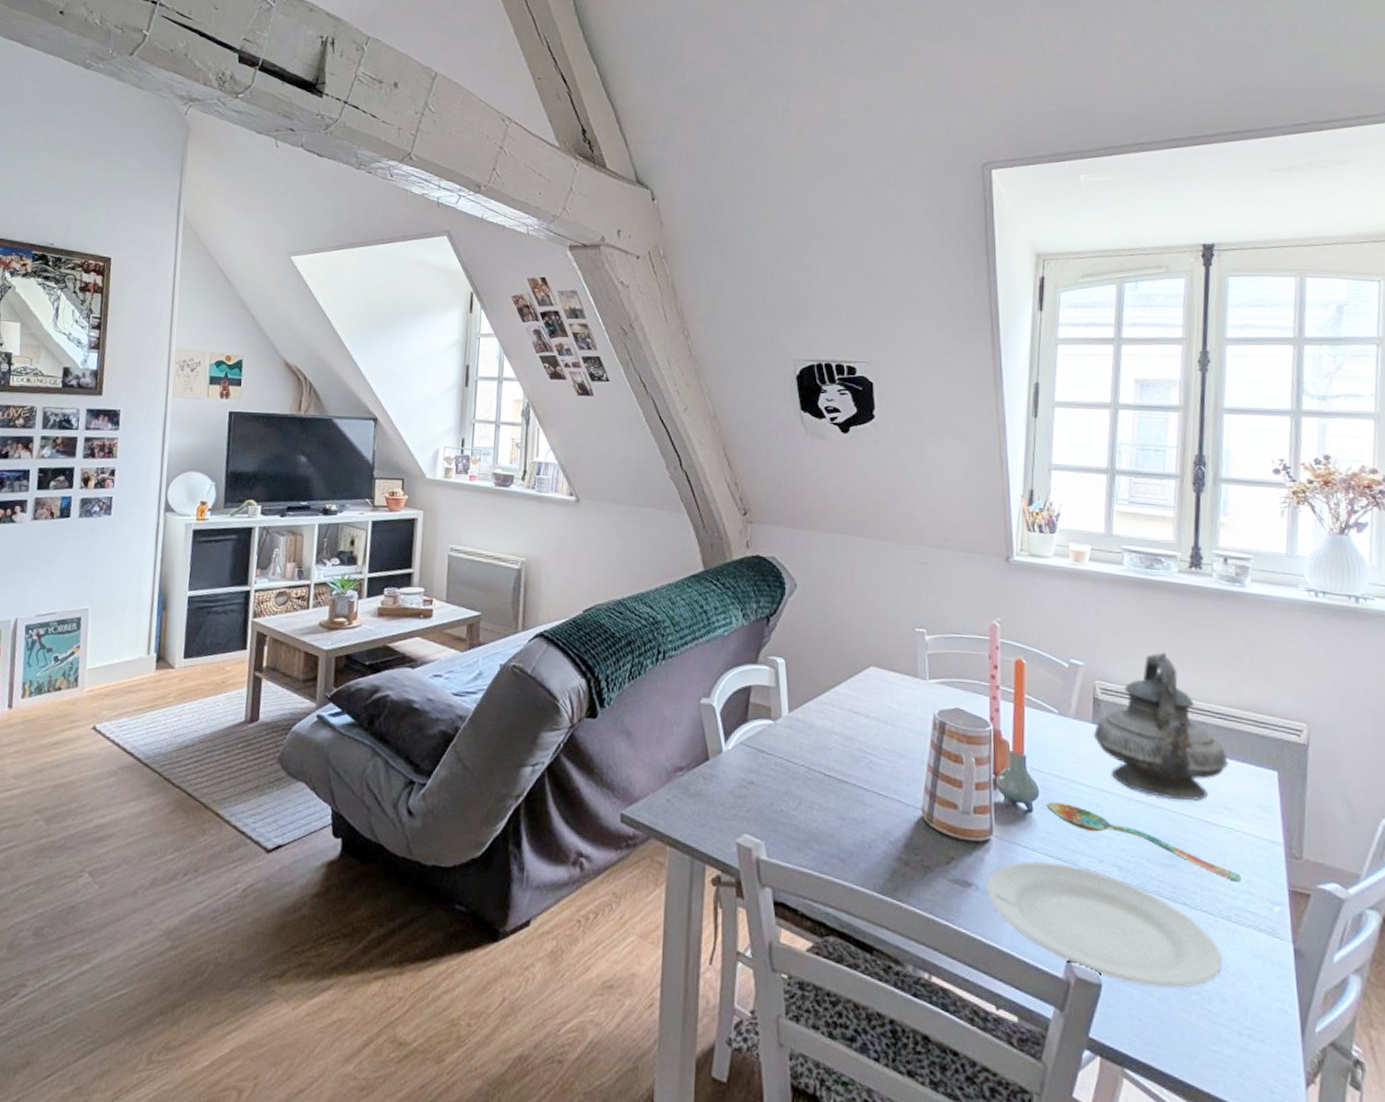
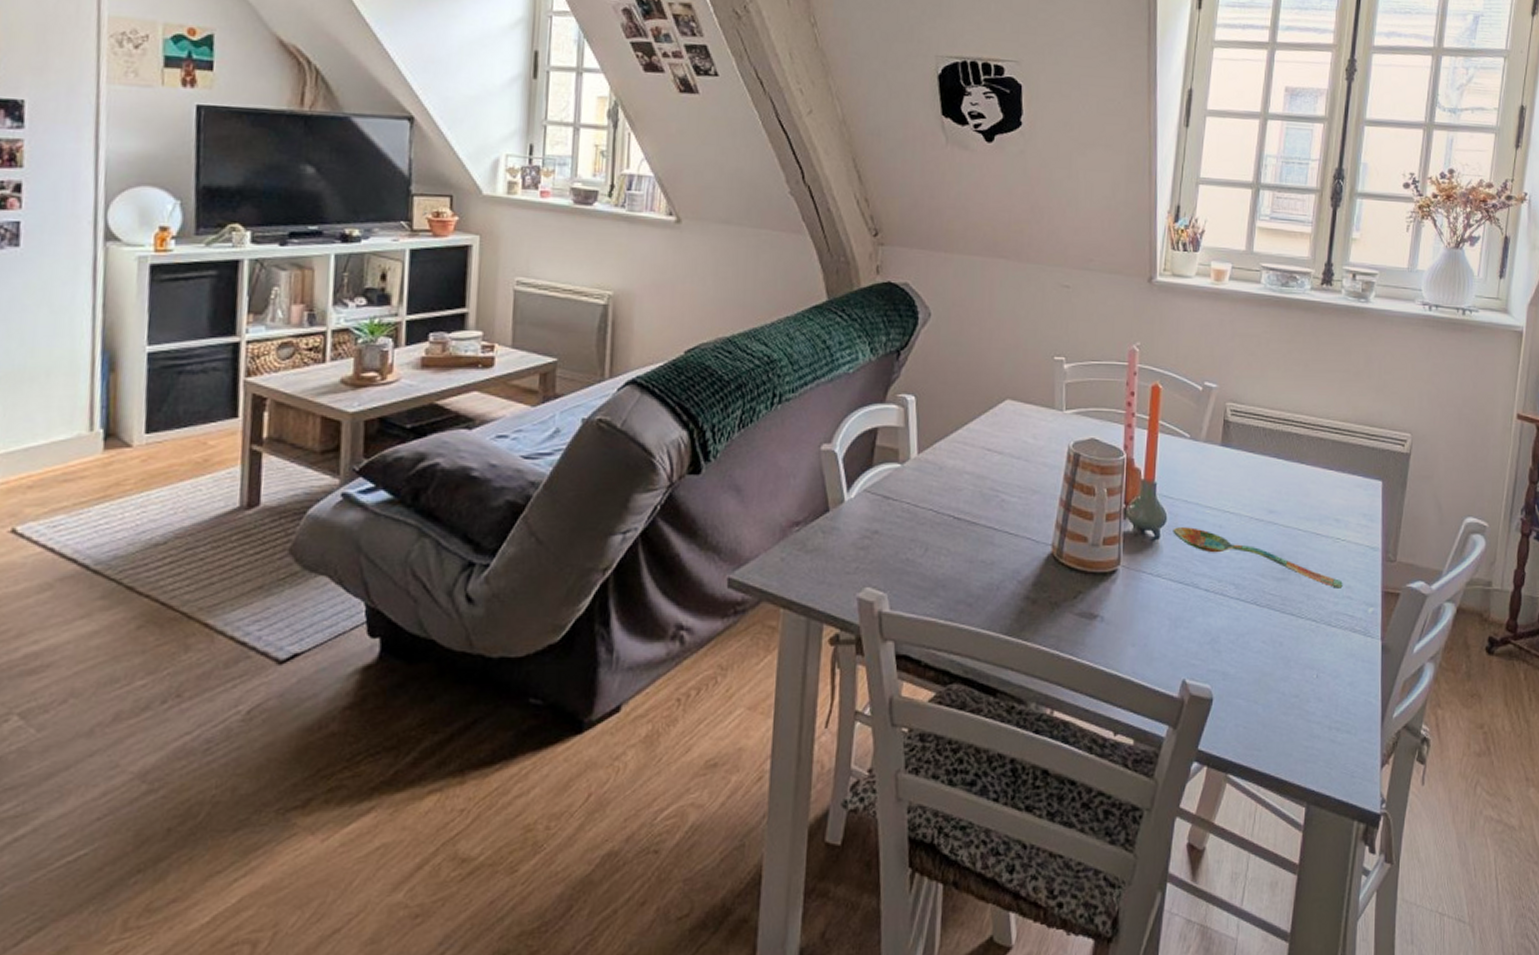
plate: present [987,861,1223,988] -> none [1111,587,1321,694]
teapot: present [1093,652,1229,801] -> none [1221,371,1341,516]

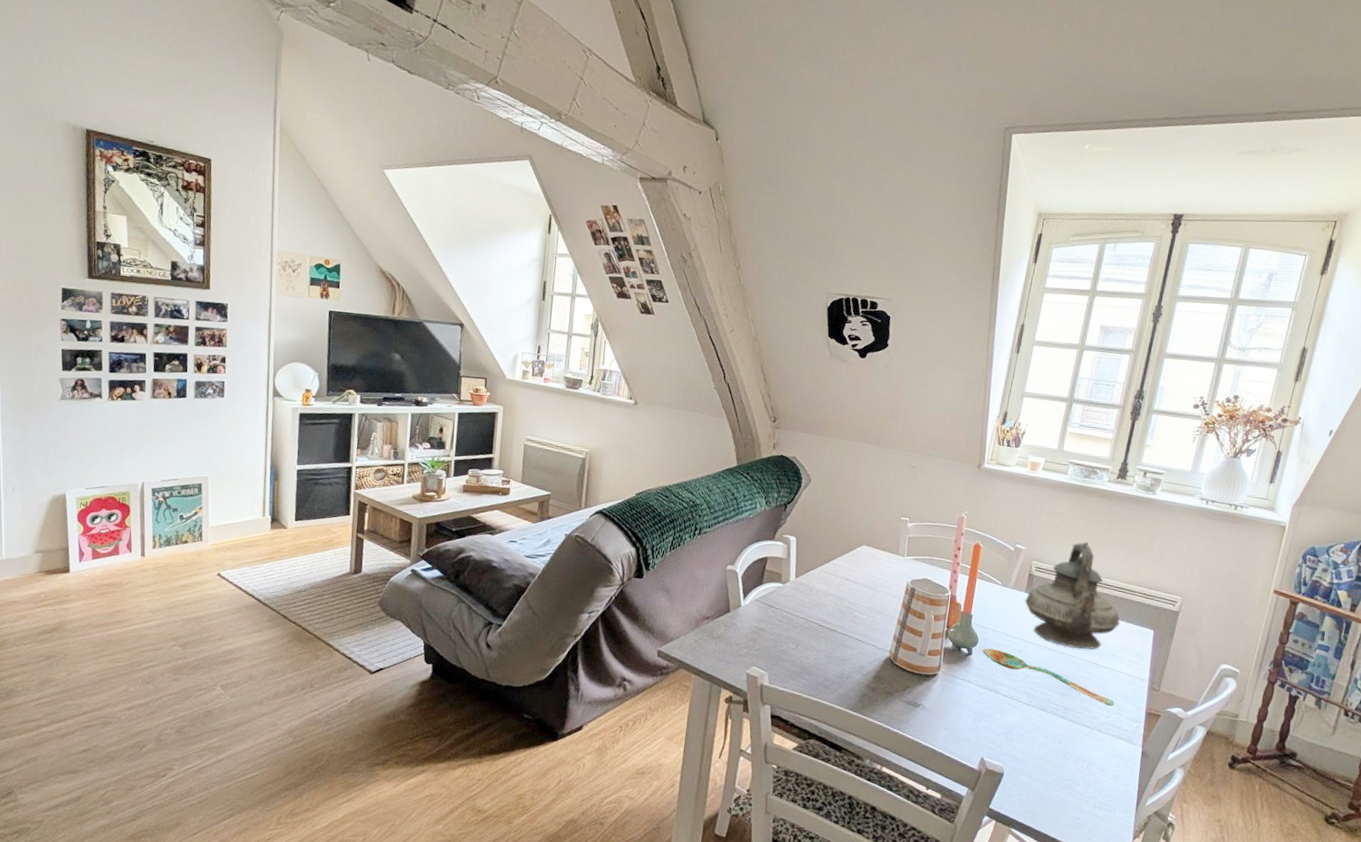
teapot: none [1221,371,1341,516] -> present [1024,542,1120,650]

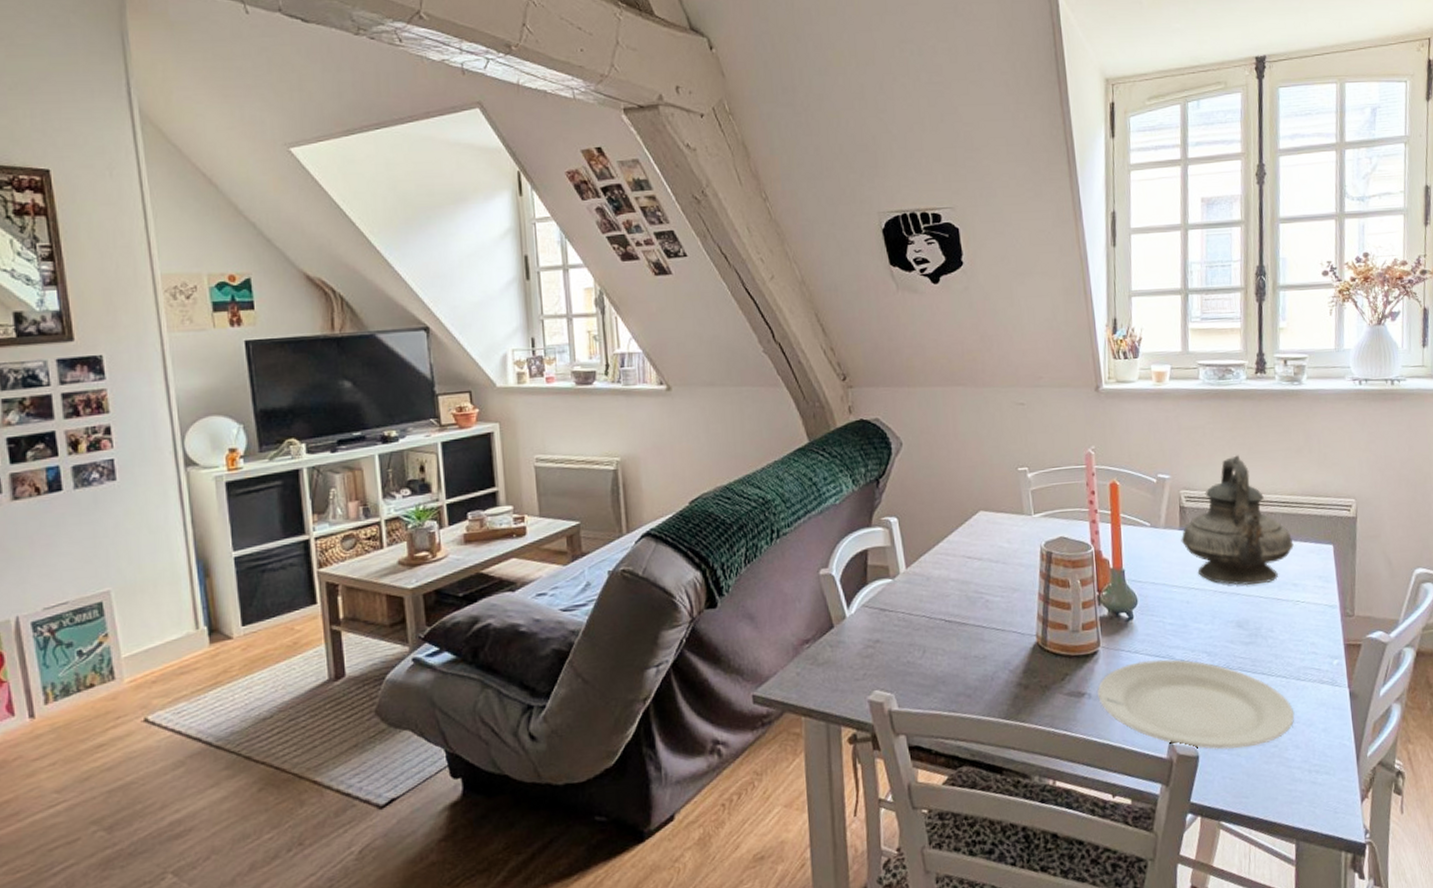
plate: none [930,689,1091,777] -> present [1097,659,1295,750]
spoon: present [982,648,1115,706] -> none [1144,606,1307,646]

